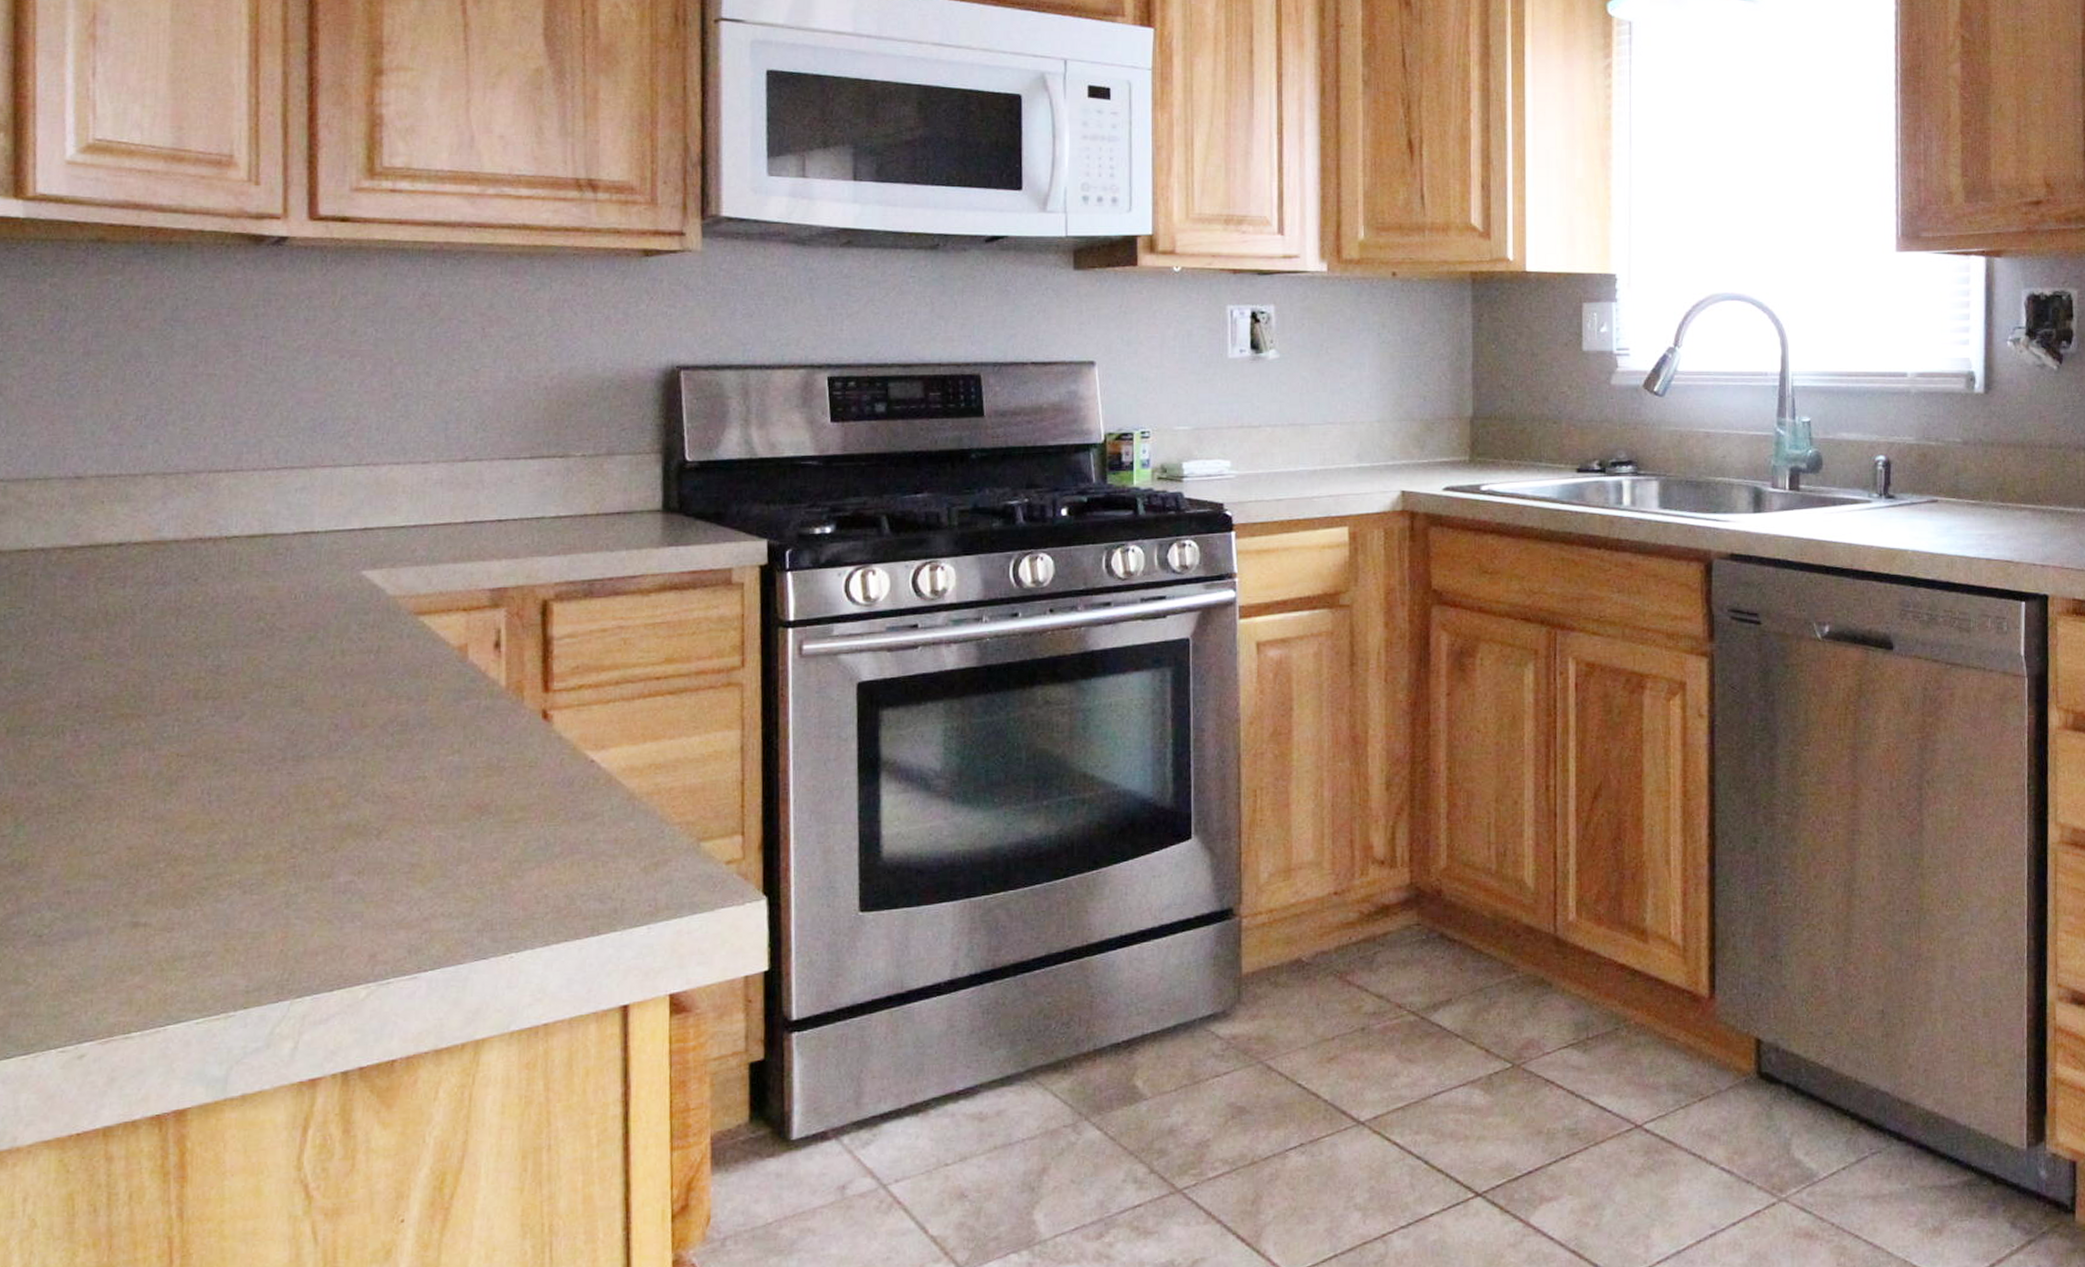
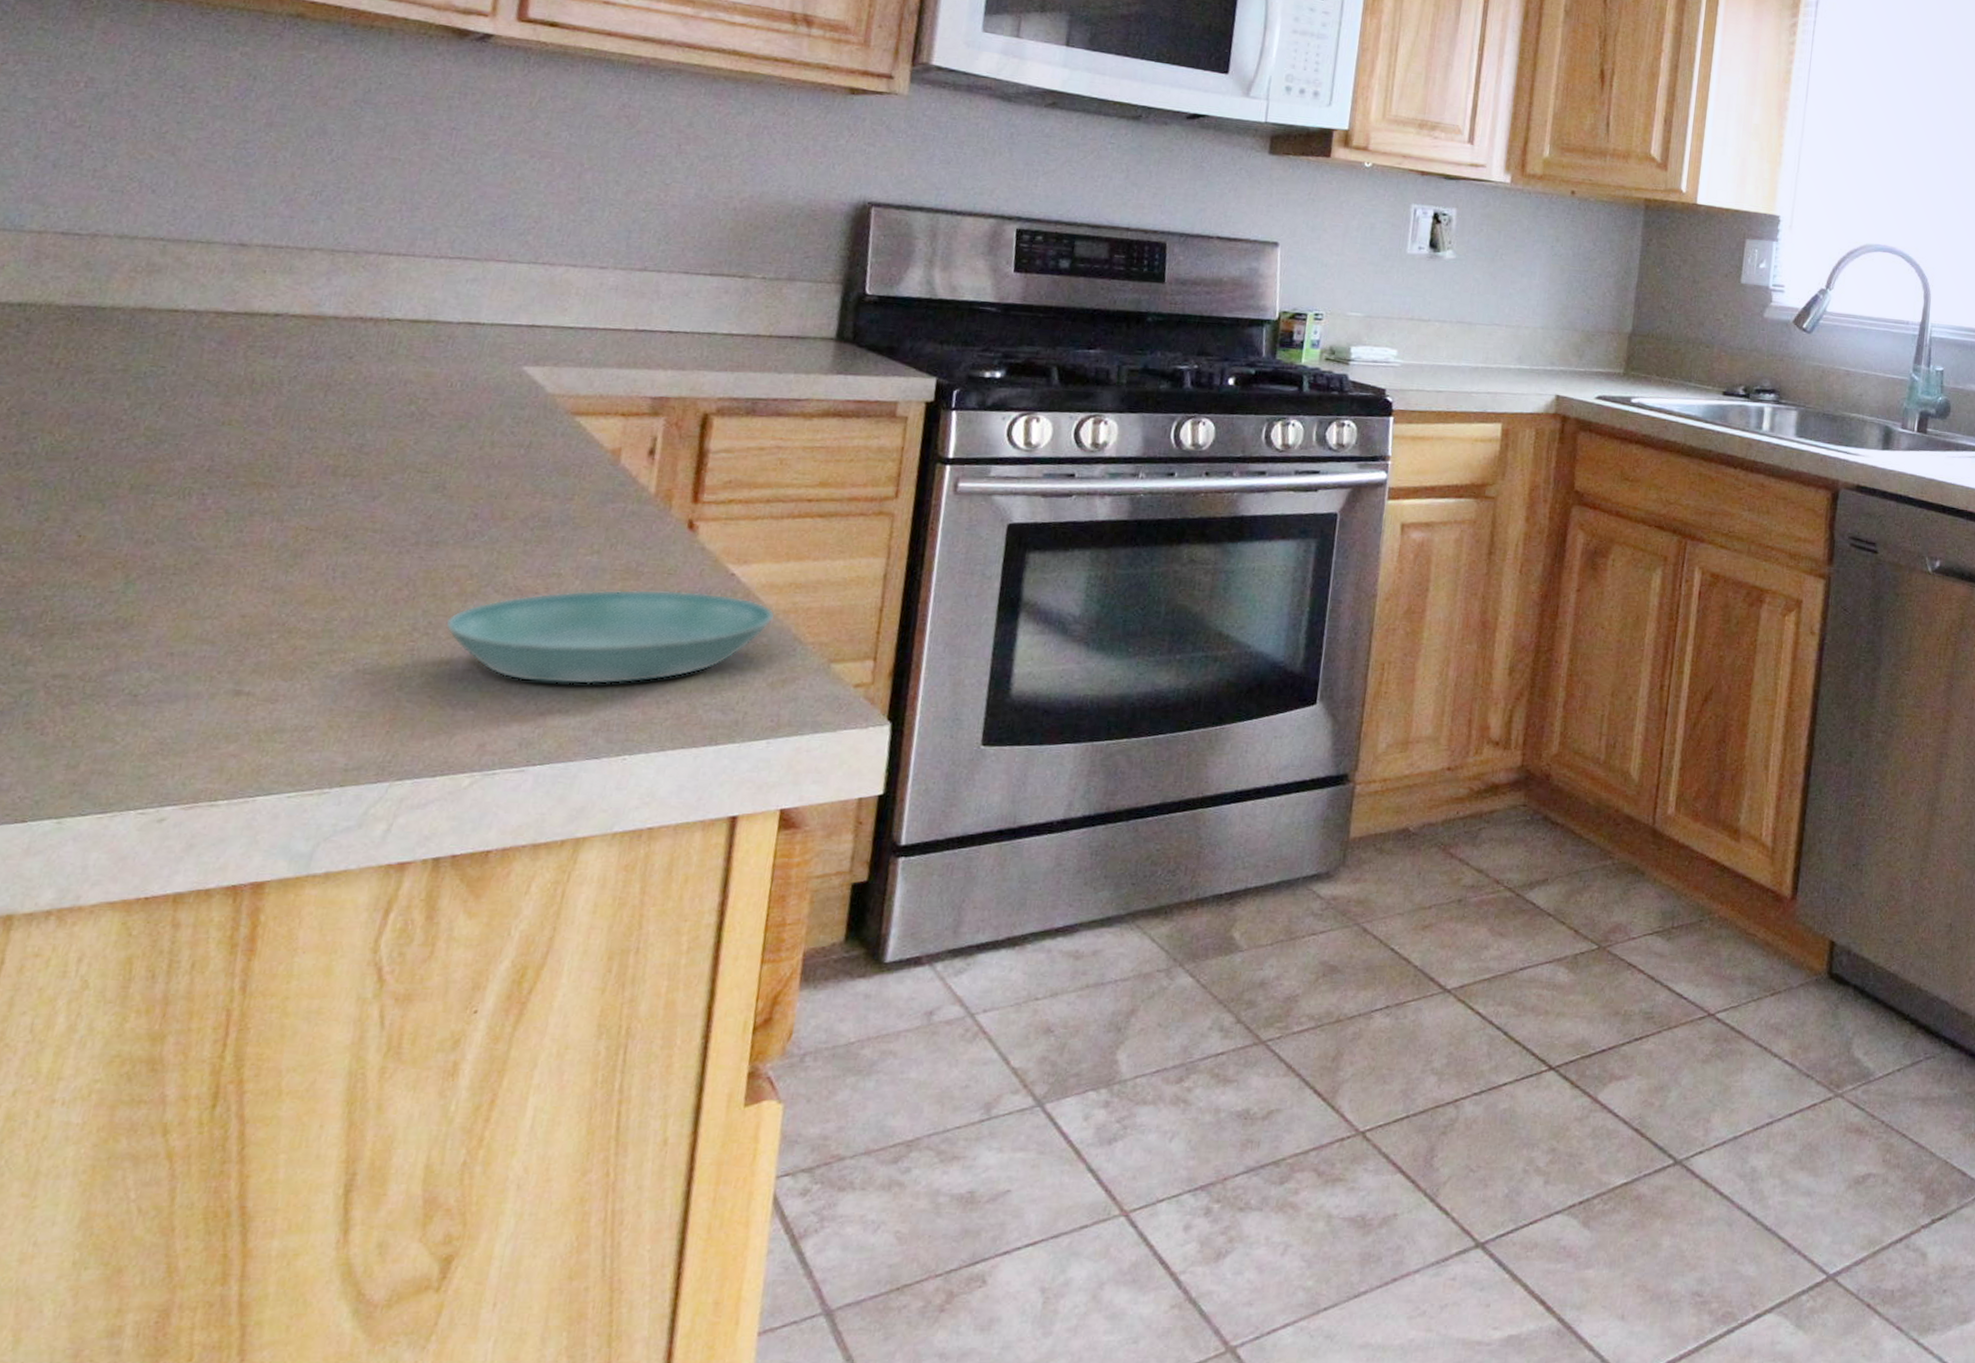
saucer: none [322,782,639,888] -> present [445,589,775,685]

